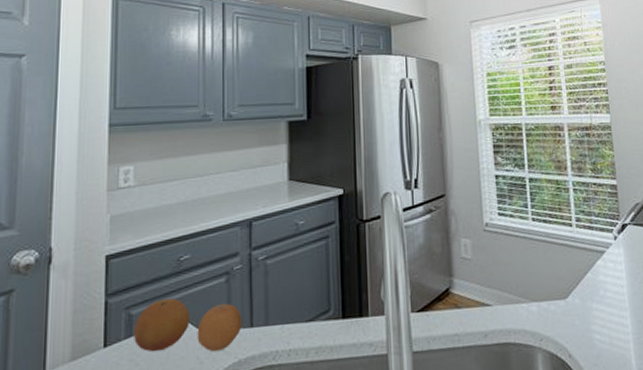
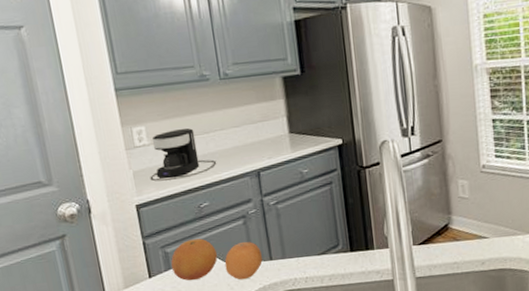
coffee maker: none [128,170,205,228] -> present [150,128,216,181]

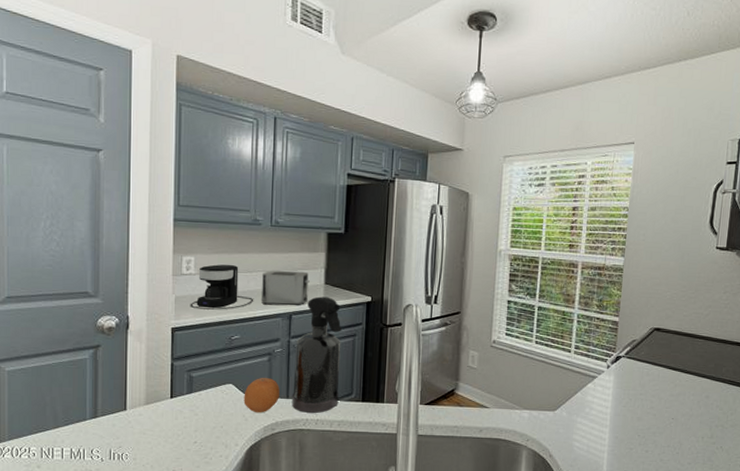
fruit: present [171,238,218,281] -> none [194,368,239,407]
toaster: none [219,123,274,166] -> present [260,270,310,306]
spray bottle: none [269,146,326,272] -> present [291,296,342,413]

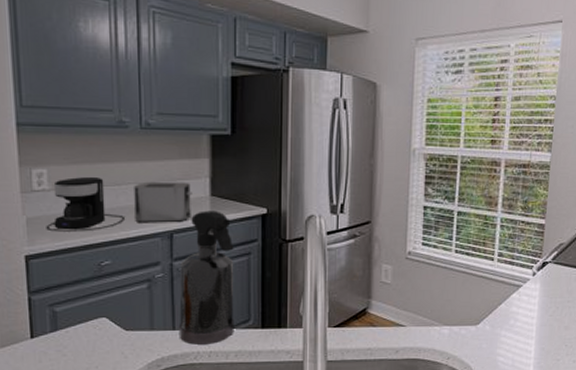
fruit: present [243,378,280,413] -> none [121,308,164,349]

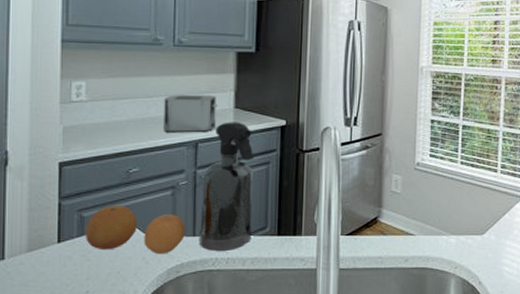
coffee maker: present [46,177,124,232] -> none [81,90,154,140]
fruit: none [59,300,114,345] -> present [86,206,138,250]
fruit: none [121,308,164,349] -> present [143,214,185,255]

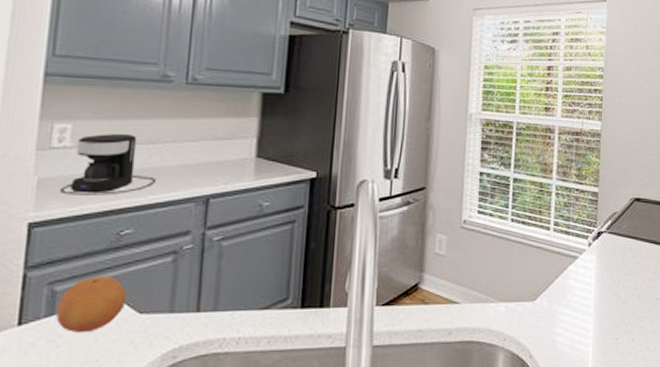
coffee maker: none [81,90,154,140] -> present [60,134,155,195]
fruit: present [143,214,185,255] -> none [132,286,188,337]
toaster: present [162,94,218,133] -> none [166,140,236,187]
spray bottle: present [198,122,254,251] -> none [203,173,277,330]

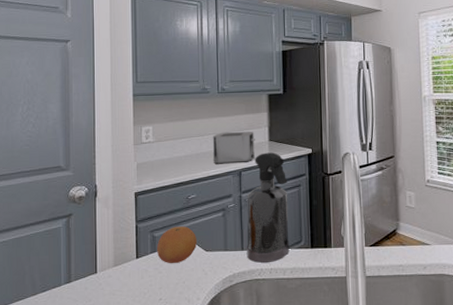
coffee maker: present [60,134,155,195] -> none [150,131,206,173]
toaster: none [166,140,236,187] -> present [212,131,255,164]
spray bottle: none [203,173,277,330] -> present [246,152,290,263]

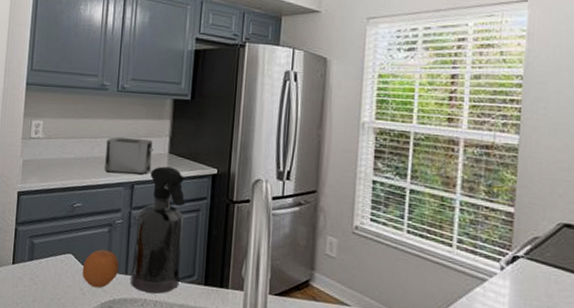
fruit: present [157,226,198,264] -> none [34,235,78,277]
fruit: none [202,232,235,267] -> present [82,250,119,288]

